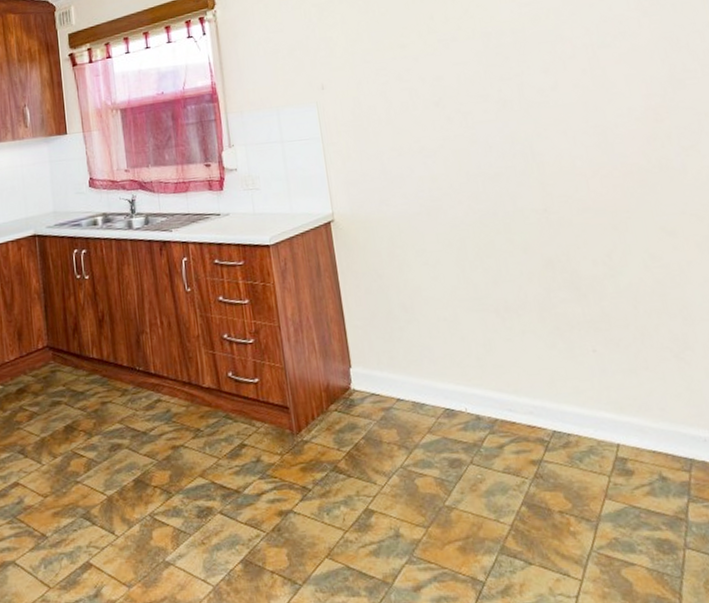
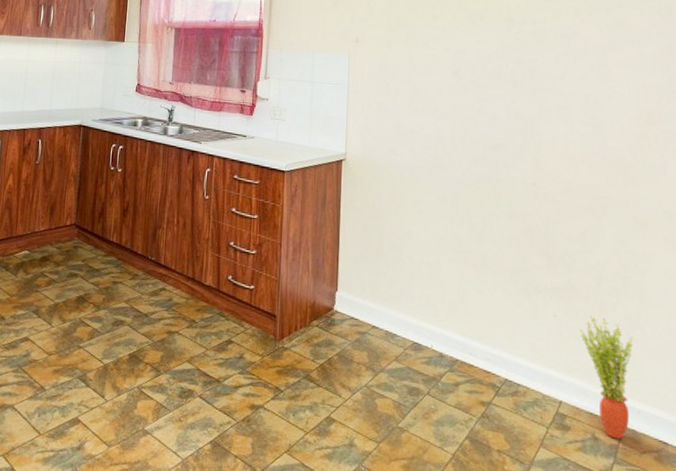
potted plant: none [623,344,697,475] -> present [579,316,633,439]

